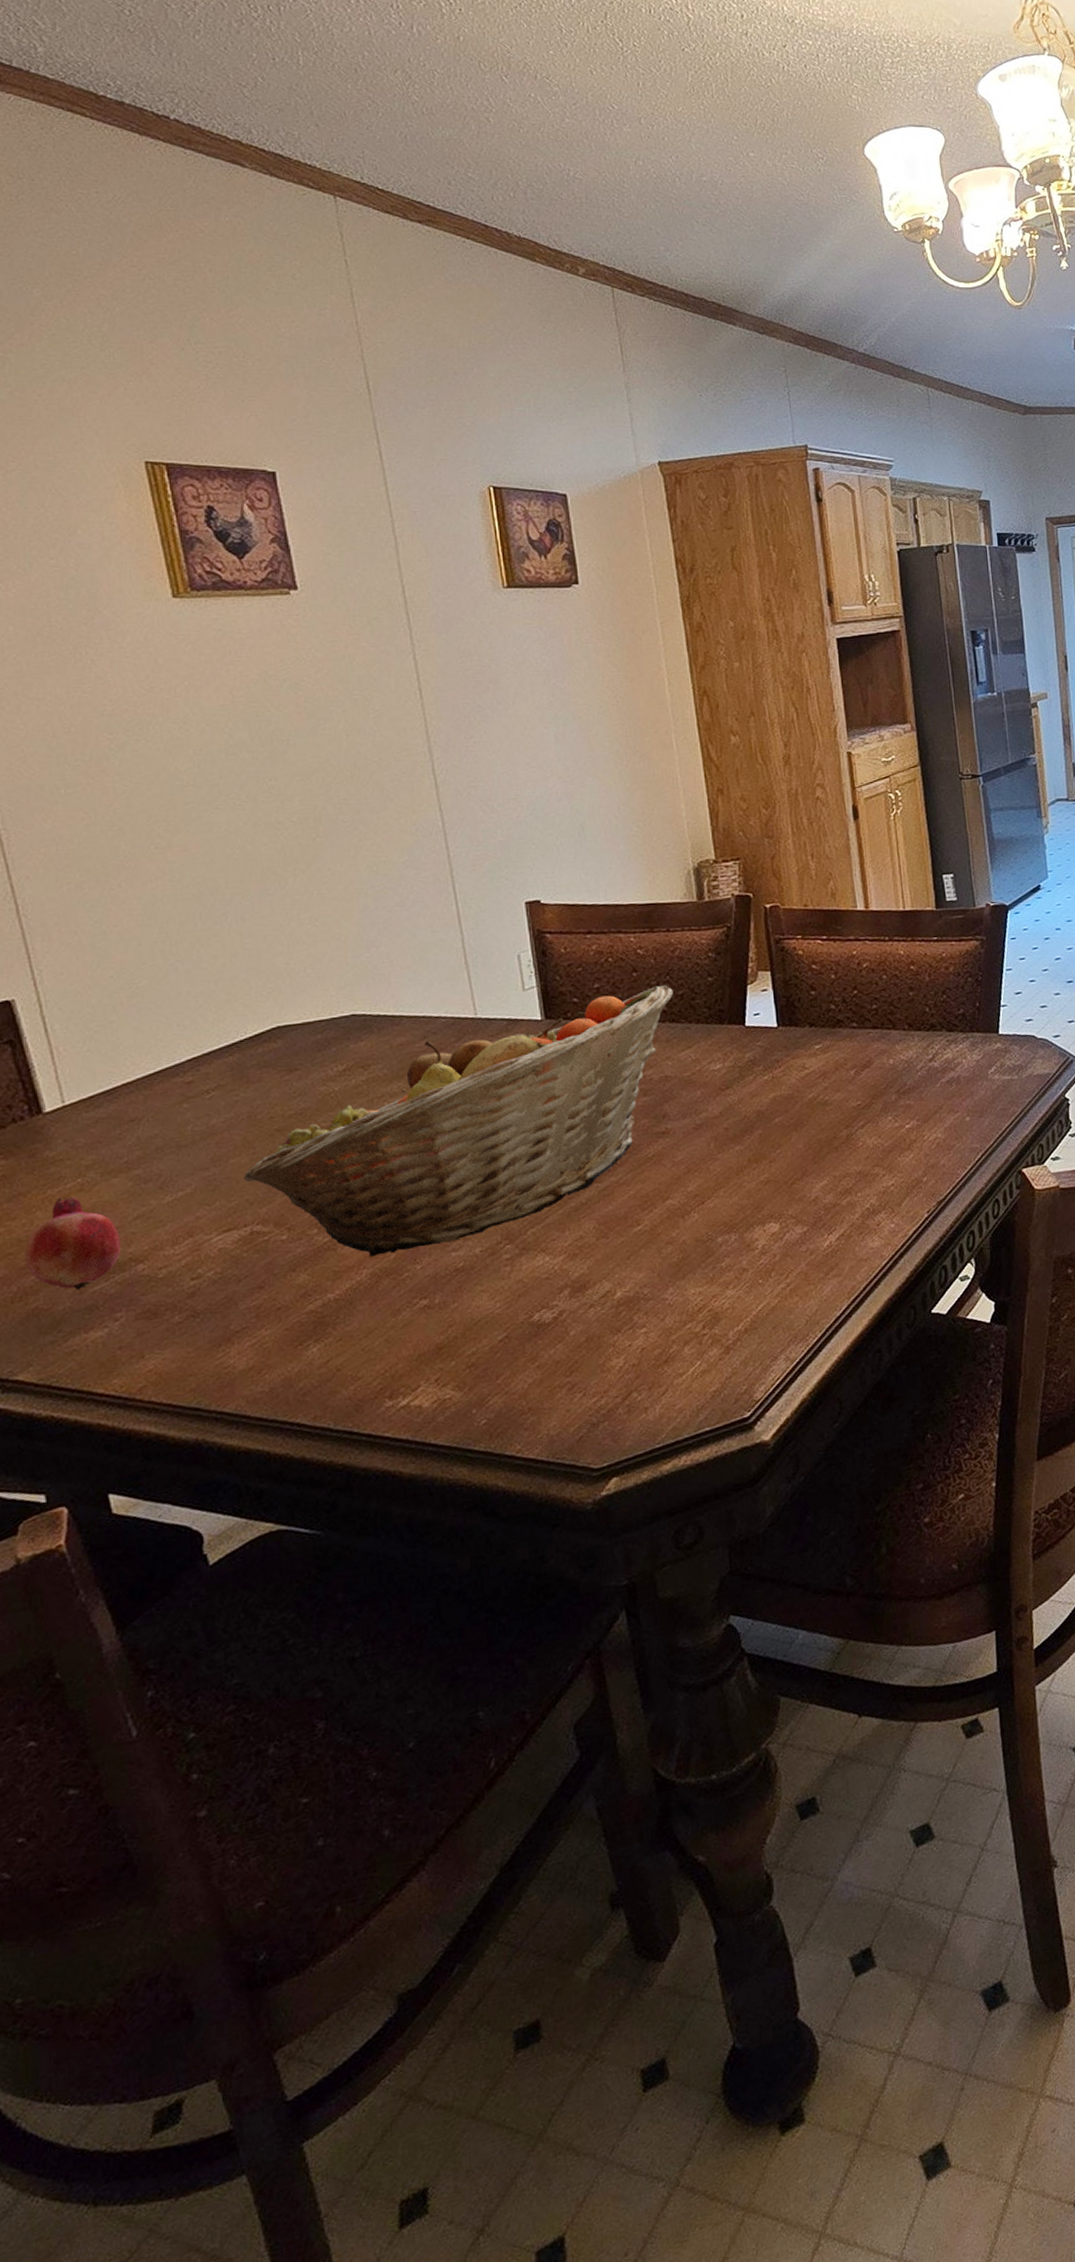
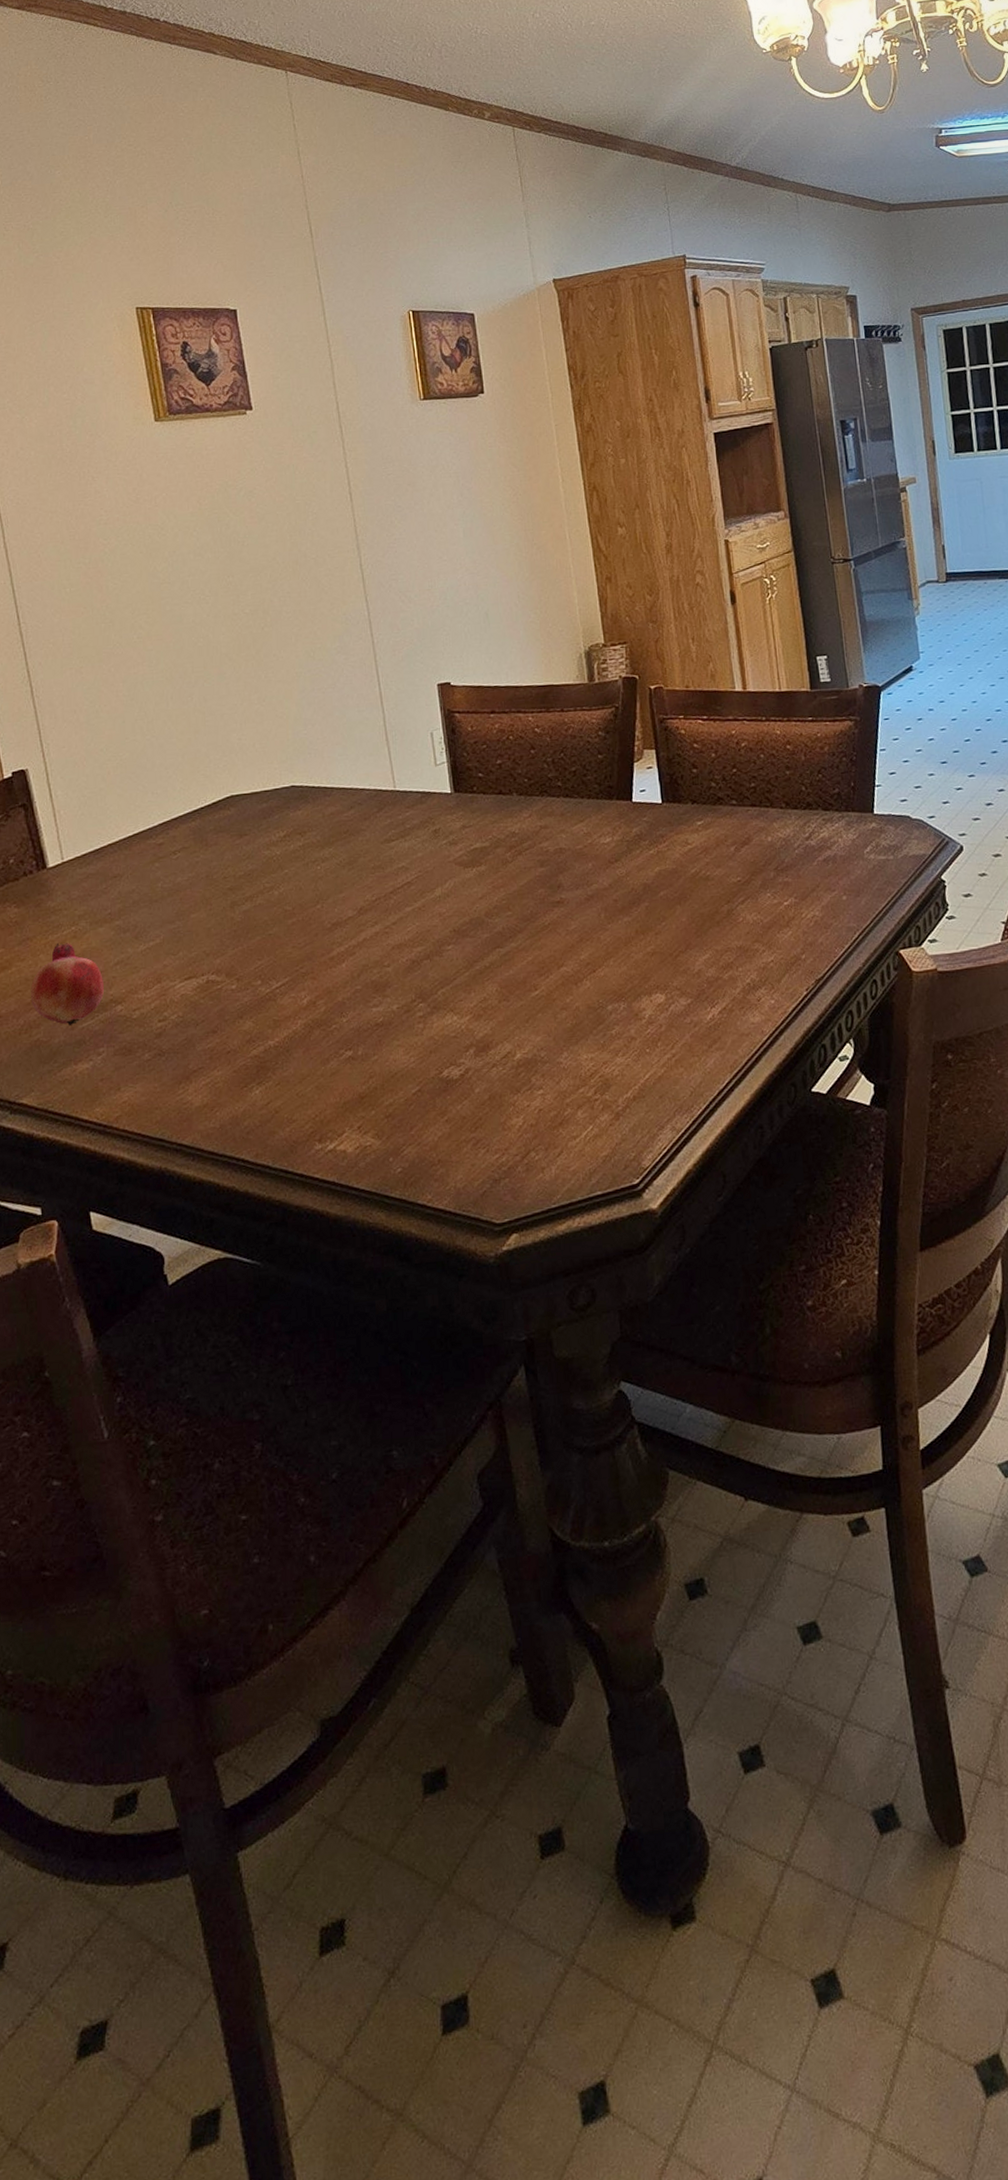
fruit basket: present [244,985,673,1257] -> none [202,761,567,1008]

